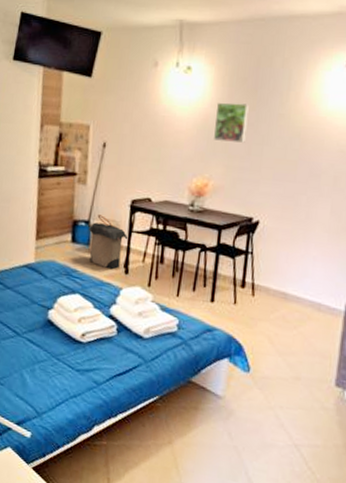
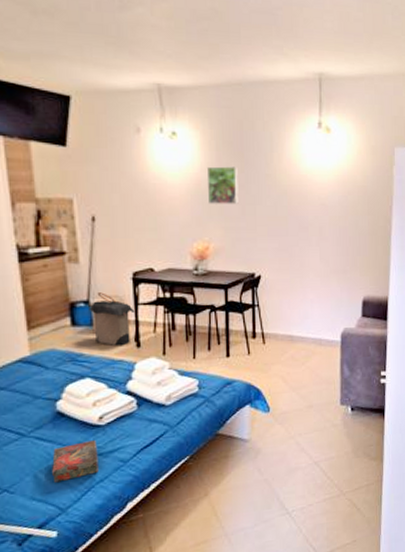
book: none [35,353,77,388] -> present [52,439,98,483]

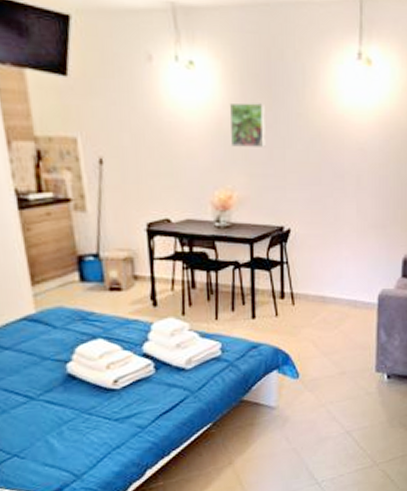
book: present [52,439,98,483] -> none [64,404,115,448]
laundry hamper: present [89,292,135,346] -> none [99,245,150,305]

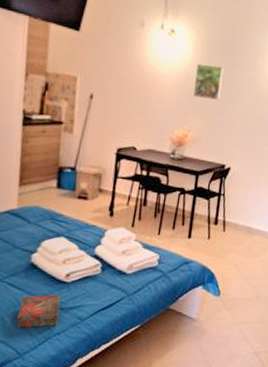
book: none [64,404,115,448] -> present [17,294,61,328]

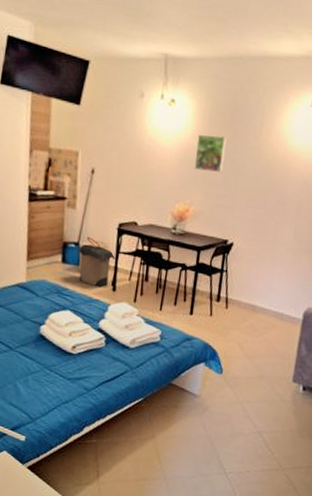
book: present [17,294,61,328] -> none [29,364,68,395]
laundry hamper: none [74,162,114,213] -> present [77,237,116,288]

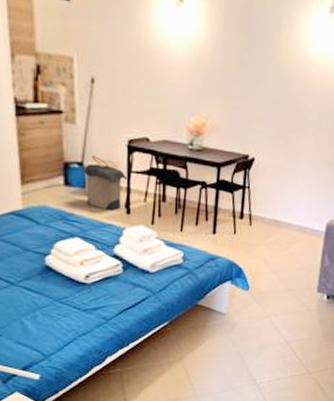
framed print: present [195,134,227,172] -> none [210,40,243,83]

